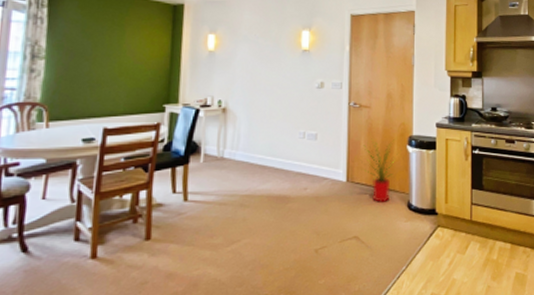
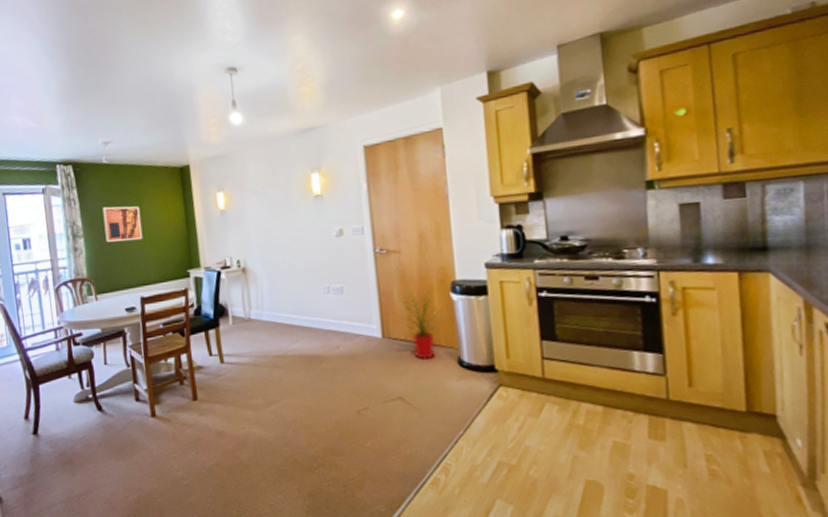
wall art: none [73,31,121,70] -> present [102,206,143,242]

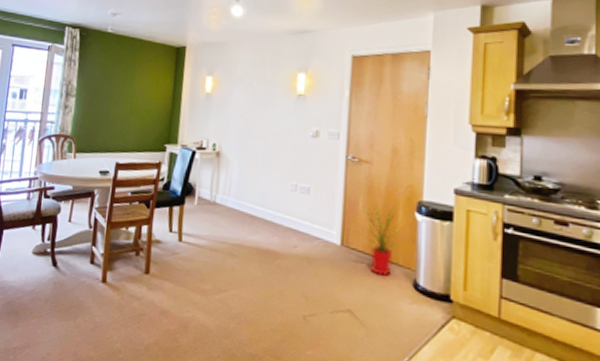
wall art: present [102,206,143,242] -> none [95,72,133,109]

